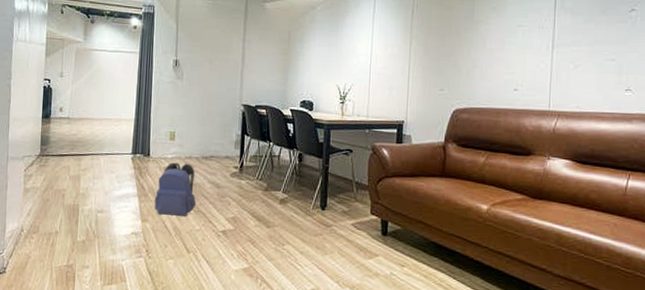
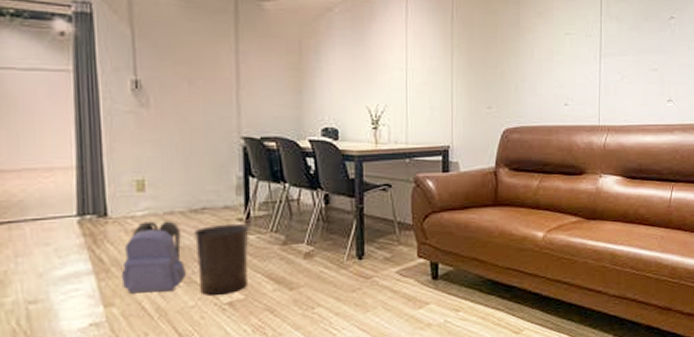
waste bin: none [203,170,242,225] -> present [193,223,249,296]

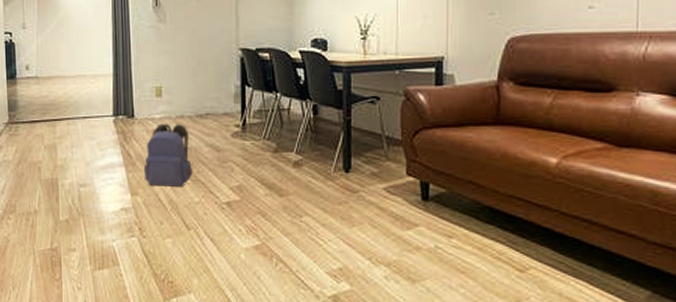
waste bin: present [193,223,249,296] -> none [198,129,245,196]

